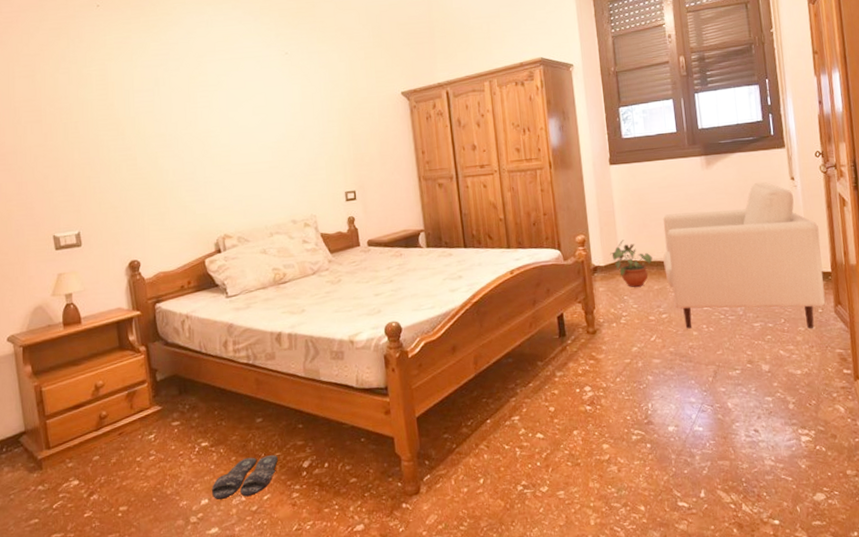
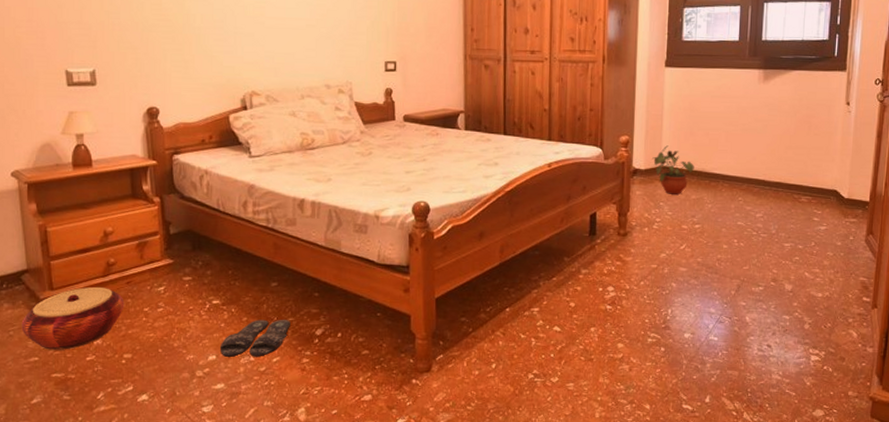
woven basket: none [21,441,118,510] -> present [21,287,125,350]
chair: present [662,181,826,329] -> none [704,103,865,254]

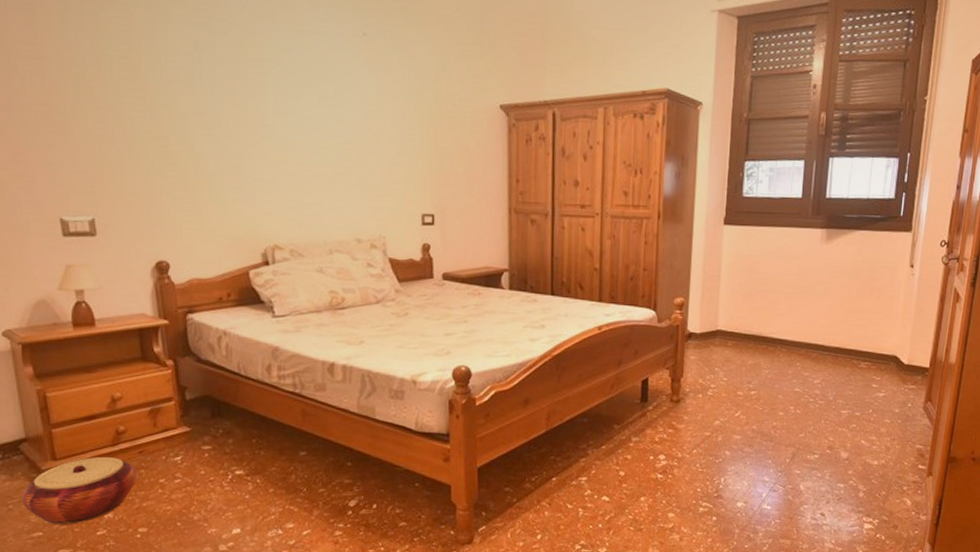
slippers: present [220,319,290,357] -> none [245,491,321,530]
potted plant: present [652,145,694,194] -> none [708,308,752,360]

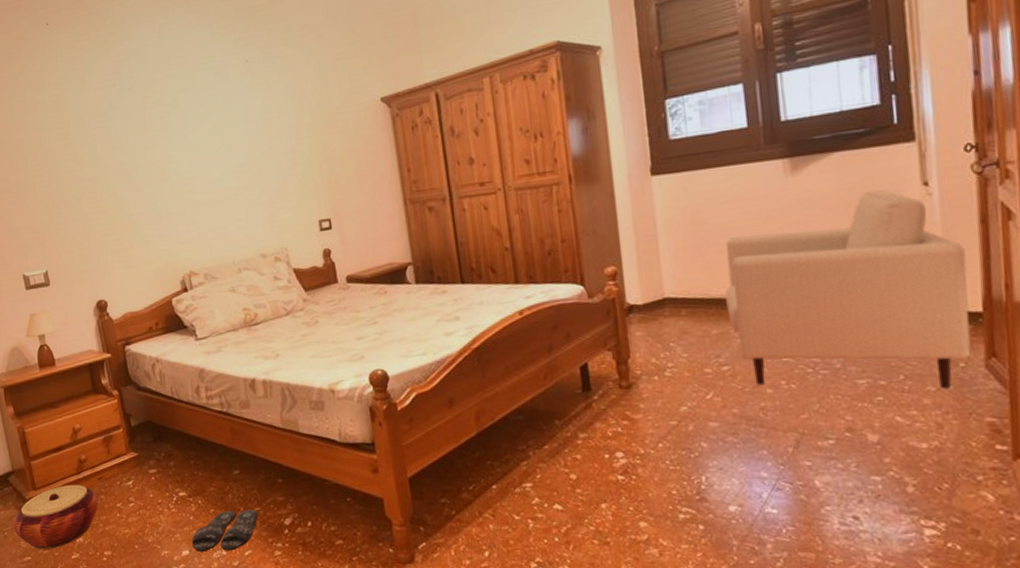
slippers: none [245,491,321,530] -> present [192,510,258,551]
chair: none [762,265,927,422] -> present [725,189,972,388]

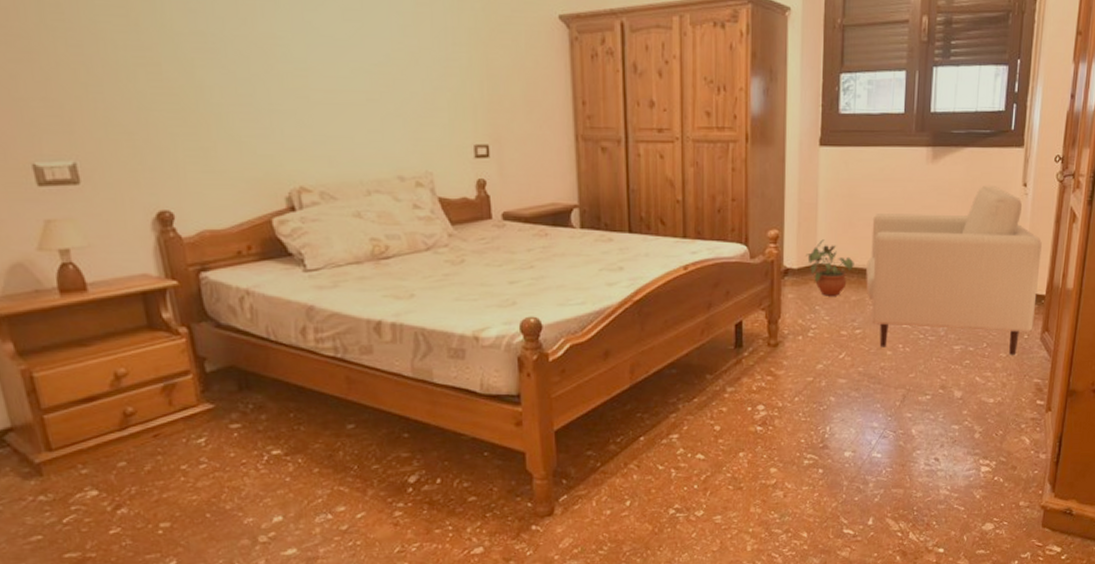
woven basket: present [13,485,99,549] -> none [12,444,154,525]
slippers: present [192,510,258,551] -> none [287,468,376,517]
potted plant: none [651,271,710,332] -> present [806,239,854,296]

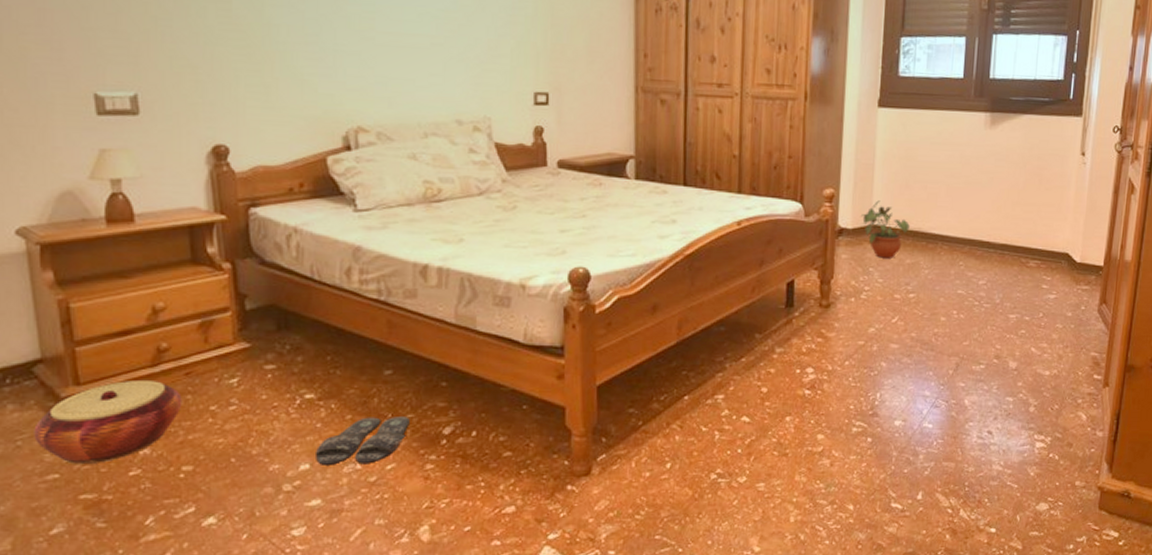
woven basket: none [12,444,154,525] -> present [34,381,182,464]
slippers: none [287,468,376,517] -> present [316,417,410,465]
chair: present [866,185,1042,355] -> none [921,152,1100,326]

